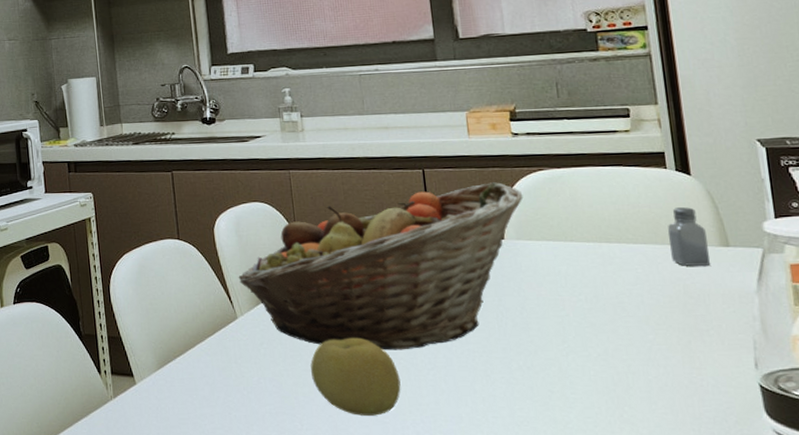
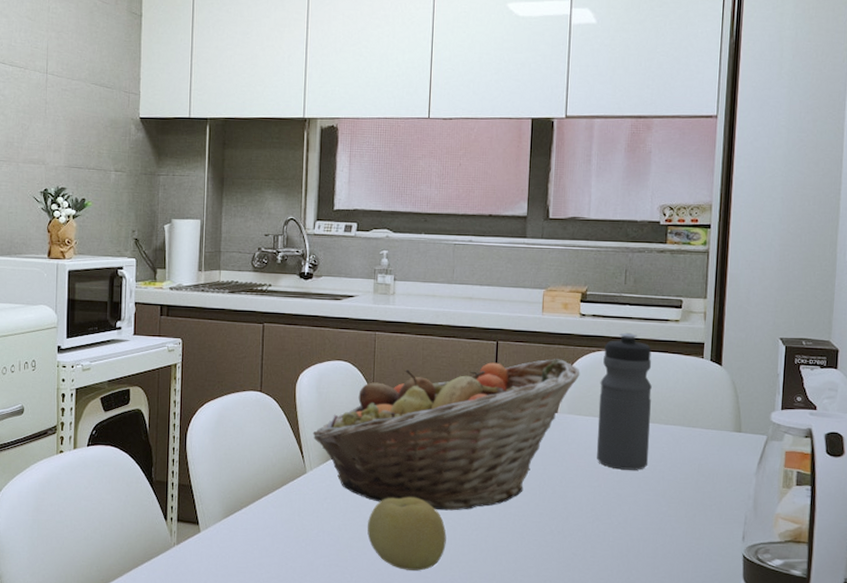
water bottle: none [546,148,622,296] -> present [597,332,652,470]
saltshaker: present [667,207,711,266] -> none [693,394,725,448]

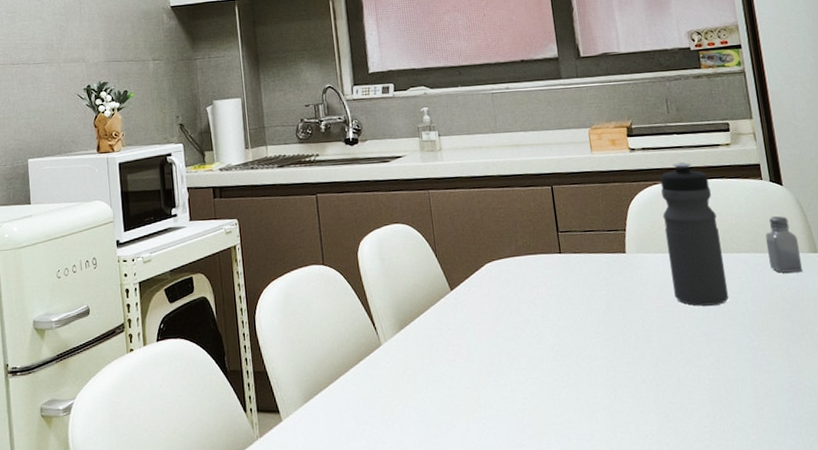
fruit basket: present [313,359,580,511] -> none [381,197,641,371]
fruit: present [367,497,446,571] -> none [452,359,537,440]
saltshaker: none [693,394,725,448] -> present [765,216,803,273]

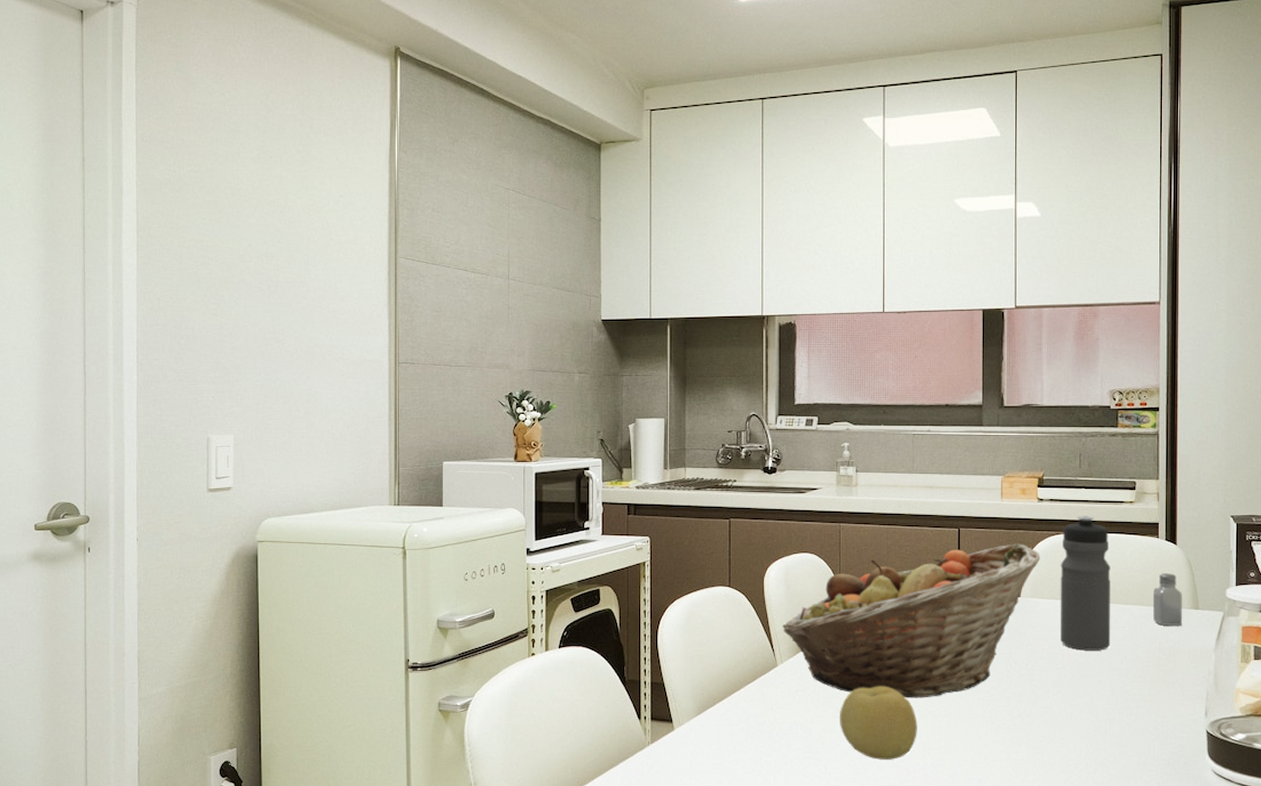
fruit basket: none [381,197,641,371] -> present [782,544,1041,698]
fruit: none [452,359,537,440] -> present [840,686,917,760]

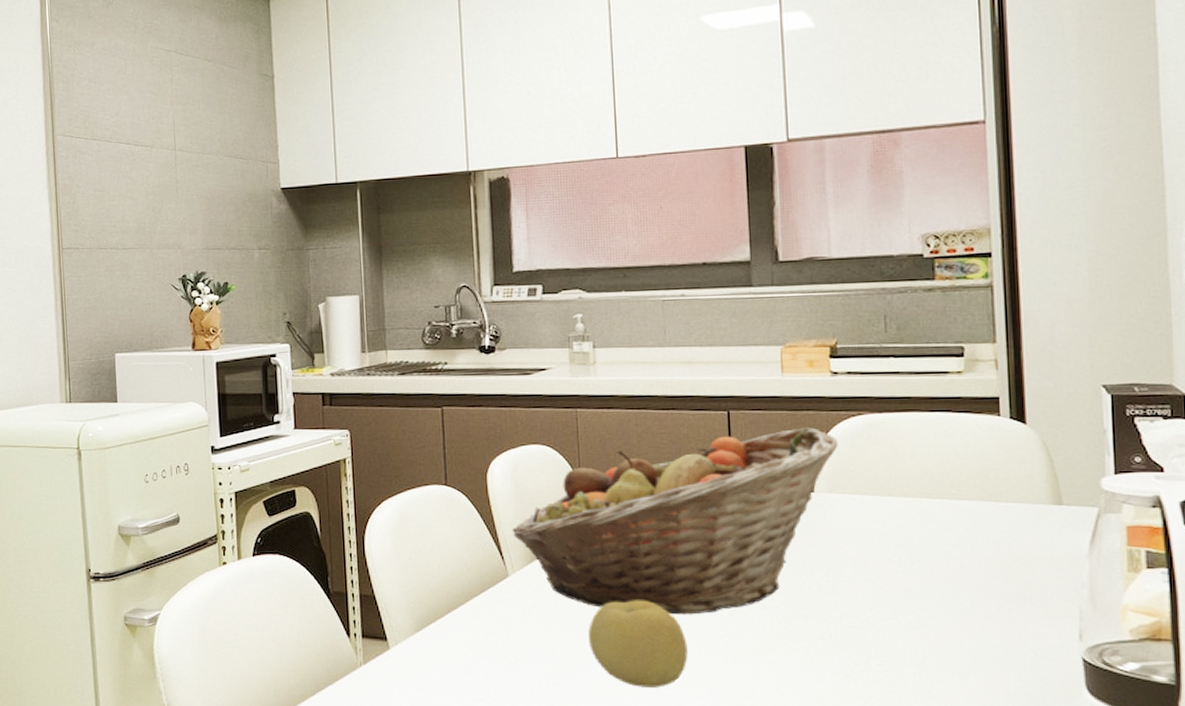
water bottle: present [1060,515,1111,651] -> none [865,390,941,557]
saltshaker: present [1152,573,1183,626] -> none [995,460,1041,526]

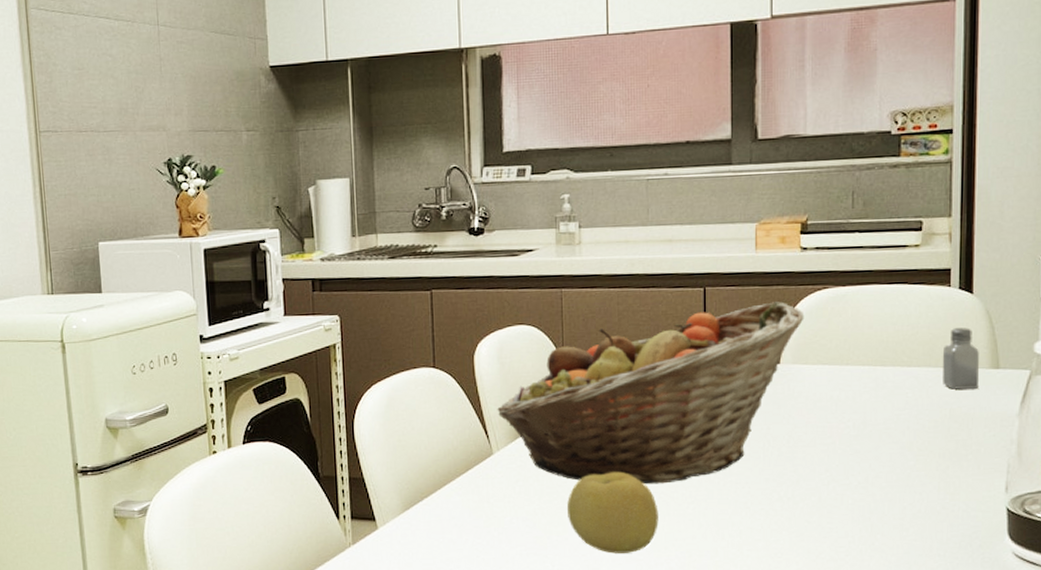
saltshaker: none [995,460,1041,526] -> present [942,328,980,390]

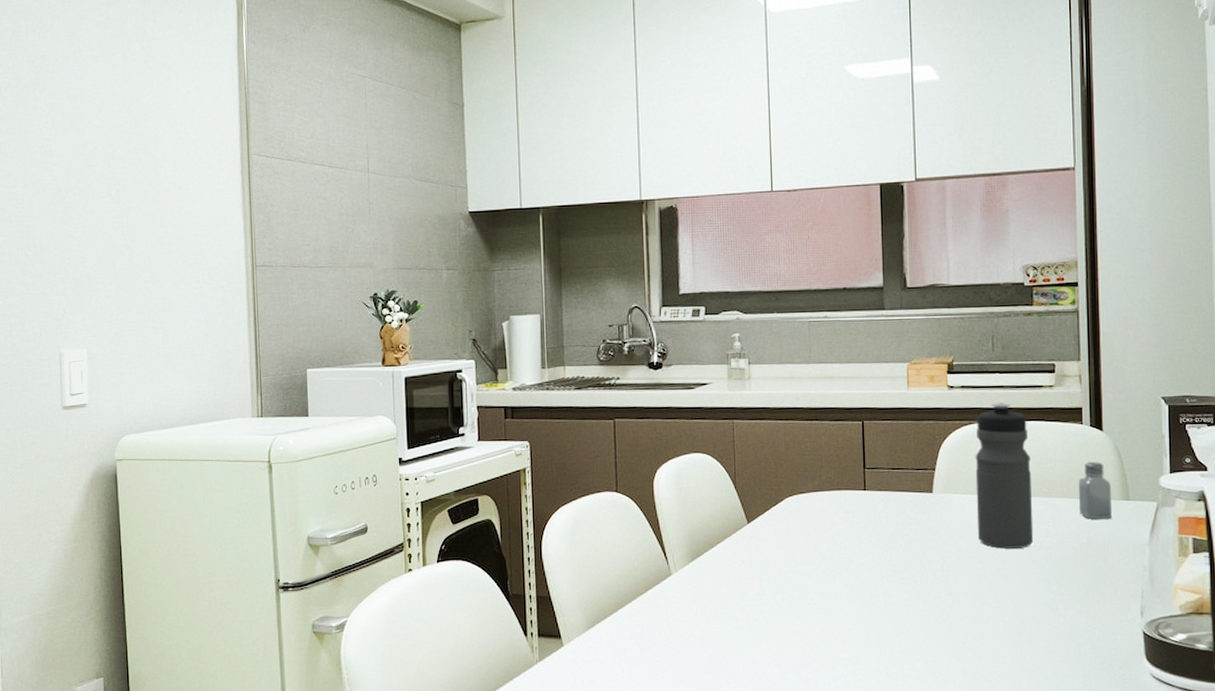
fruit basket: present [497,301,804,485] -> none [675,435,953,606]
fruit: present [567,471,659,554] -> none [741,593,826,672]
water bottle: none [828,264,891,422] -> present [975,402,1034,549]

